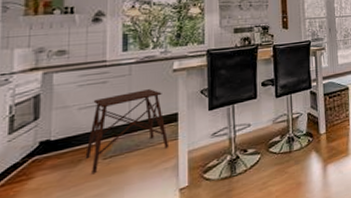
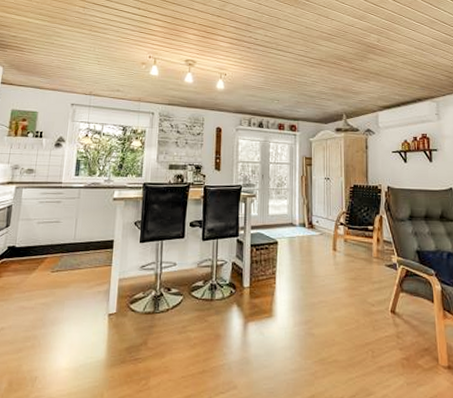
side table: present [85,89,170,173] -> none [38,213,104,283]

